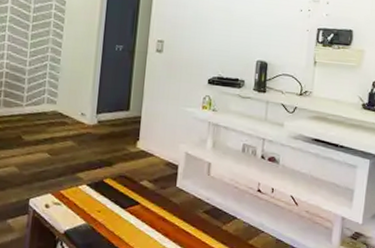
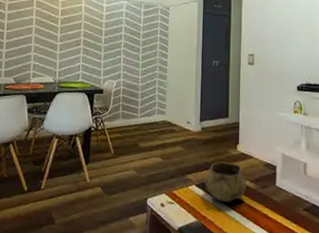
decorative bowl: none [97,159,144,204] -> present [205,162,246,202]

